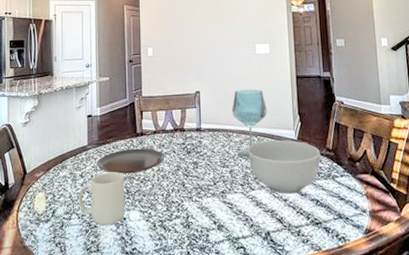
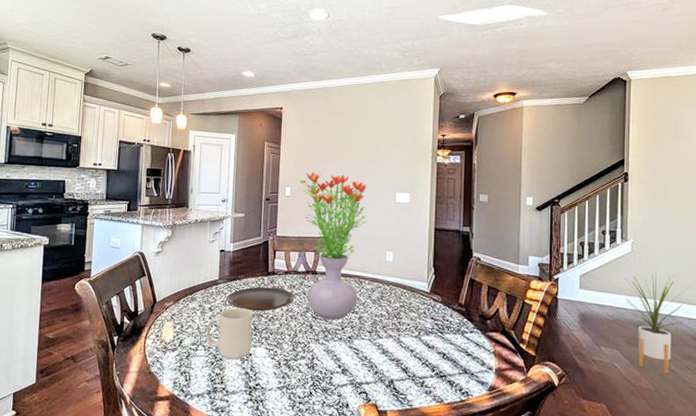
flower arrangement: none [160,31,229,176] -> present [299,172,369,320]
wine glass: present [231,89,268,159] -> none [365,237,402,307]
bowl: present [248,140,321,194] -> none [378,290,452,345]

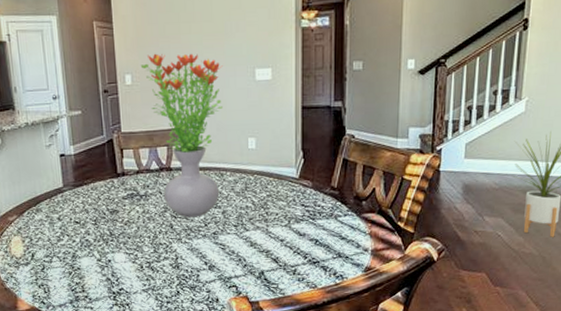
mug: present [206,307,253,360] -> none [58,214,110,268]
plate: present [227,287,295,311] -> none [75,189,151,217]

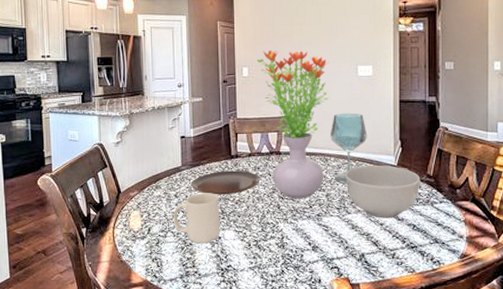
mug: none [58,214,110,268] -> present [174,193,220,244]
plate: none [75,189,151,217] -> present [191,170,261,195]
wine glass: none [225,122,267,199] -> present [330,113,368,184]
bowl: none [243,178,324,234] -> present [345,166,420,218]

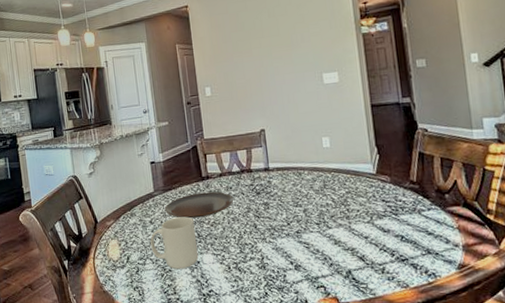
flower arrangement: present [256,50,329,199] -> none [218,65,300,217]
wine glass: present [330,113,368,184] -> none [300,122,341,197]
bowl: present [345,166,420,218] -> none [321,174,404,231]

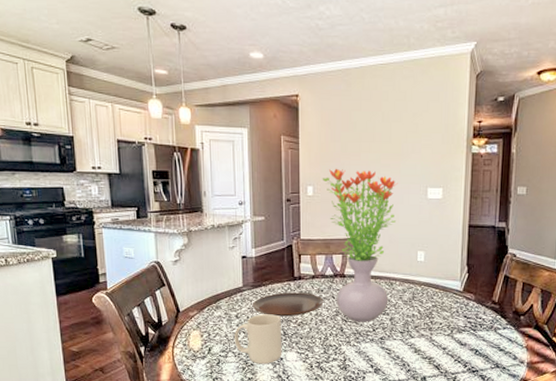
flower arrangement: none [218,65,300,217] -> present [322,168,398,322]

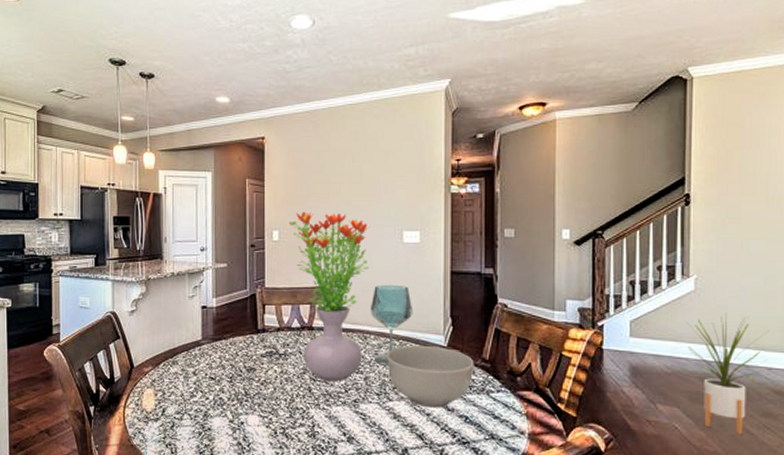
mug: present [234,314,282,364] -> none [191,371,243,429]
plate: present [253,292,324,317] -> none [212,346,290,374]
wine glass: none [396,236,435,308] -> present [370,284,413,366]
bowl: none [410,291,485,343] -> present [387,346,474,408]

